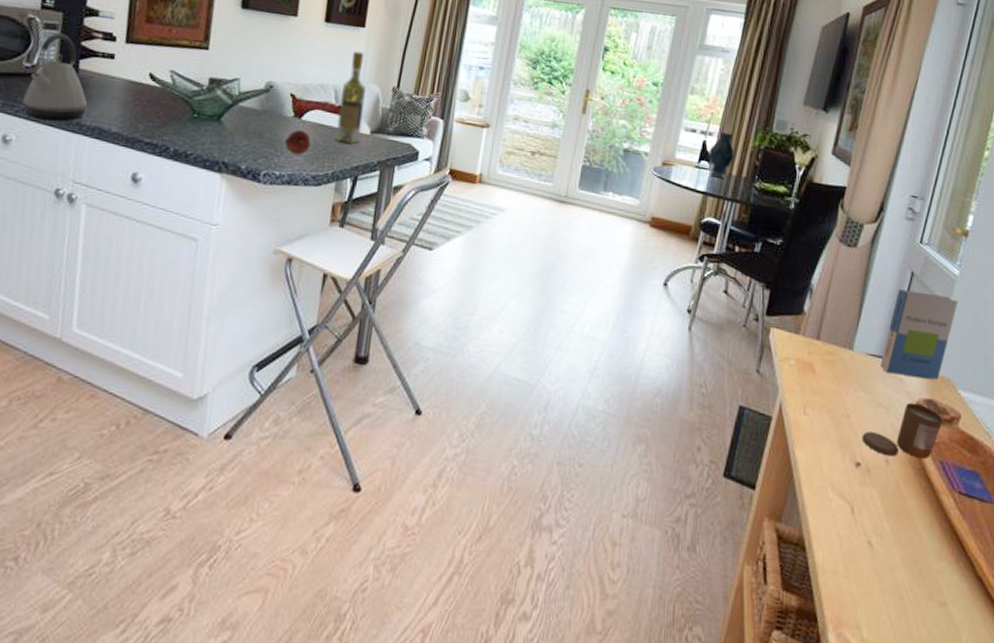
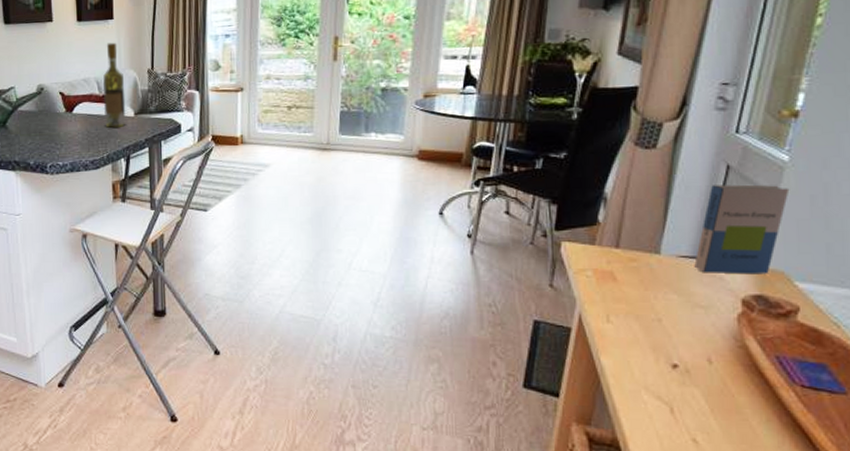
fruit: present [284,130,311,156] -> none [62,123,84,146]
vase: present [707,132,735,178] -> none [473,52,504,101]
candle: present [862,402,944,460] -> none [677,300,778,356]

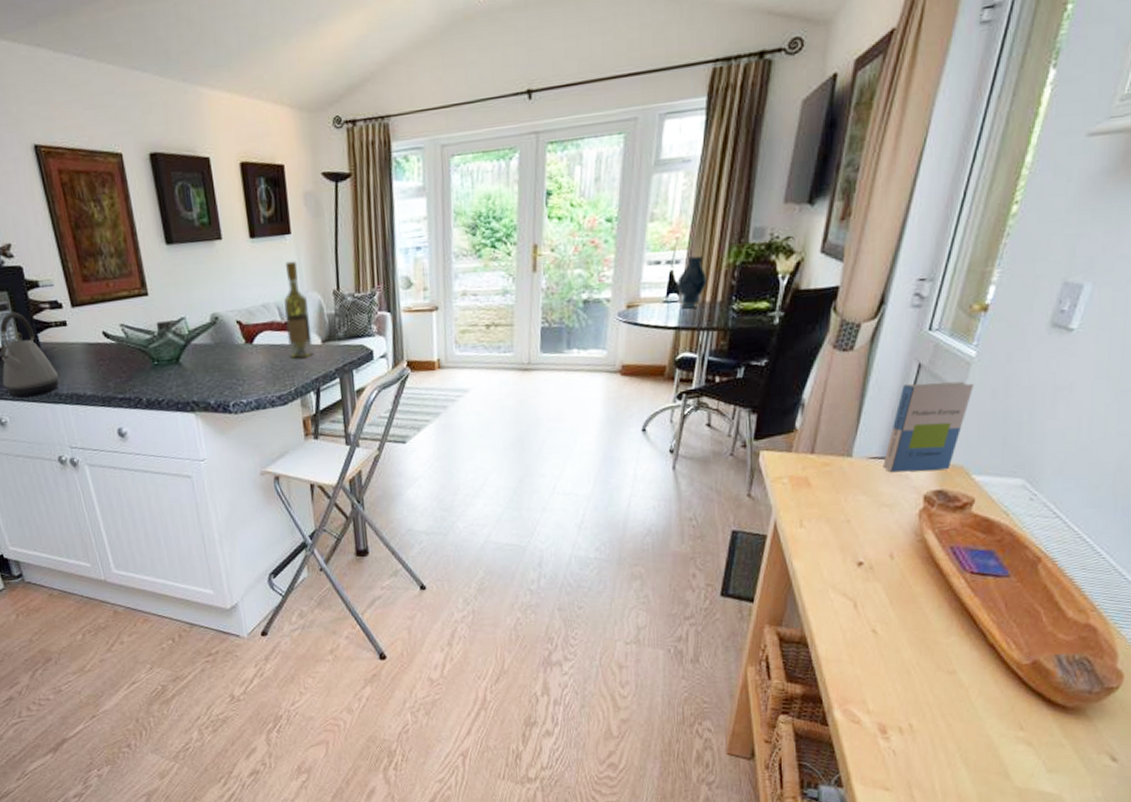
vase: none [473,52,504,101] -> present [677,255,708,309]

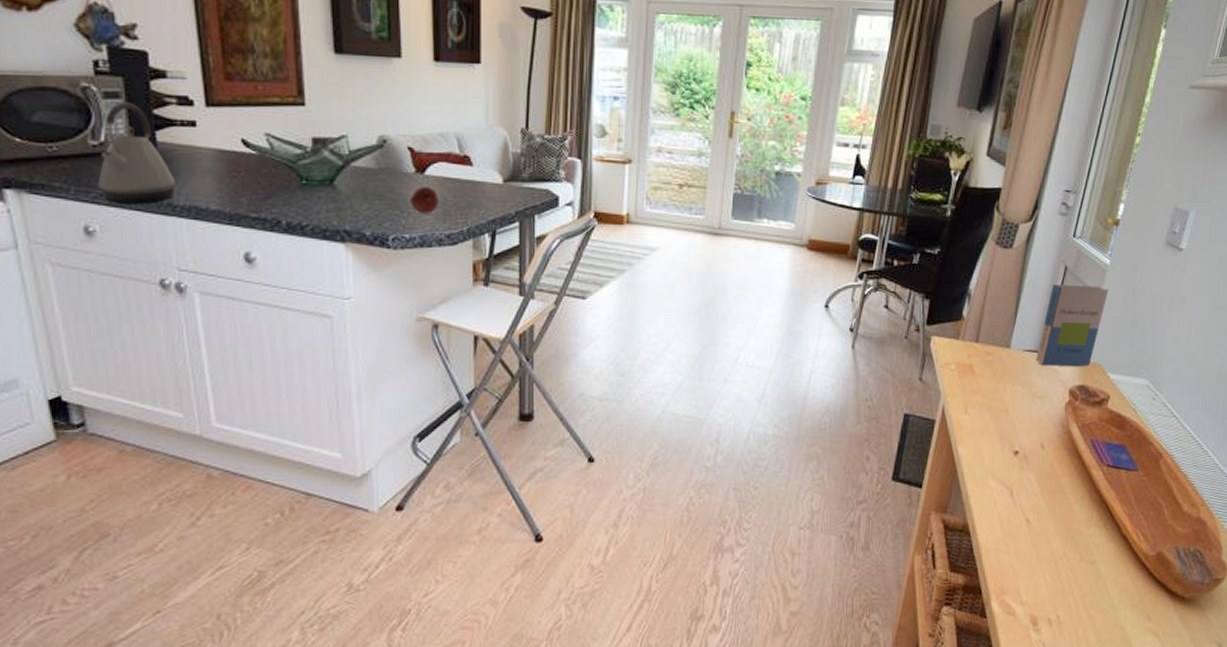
fruit: none [243,355,268,381] -> present [410,187,439,215]
bottle: present [283,260,314,359] -> none [464,91,493,197]
vase: present [677,255,708,309] -> none [862,143,890,192]

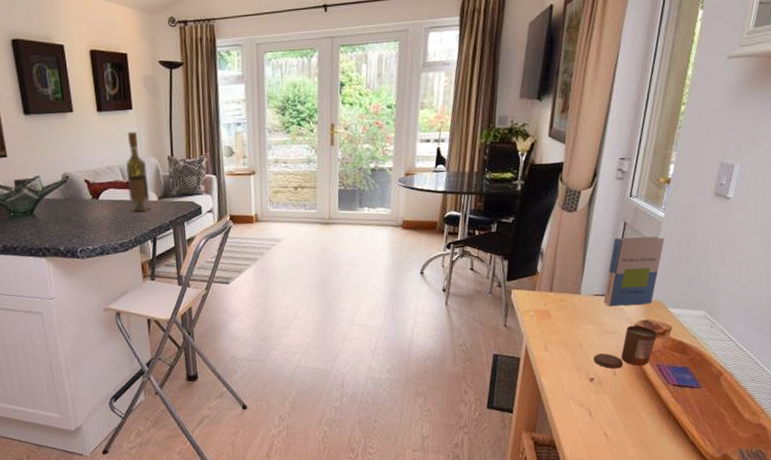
fruit: present [410,187,439,215] -> none [90,209,112,230]
bottle: none [464,91,493,197] -> present [125,131,151,213]
candle: none [1019,390,1094,442] -> present [593,325,658,369]

